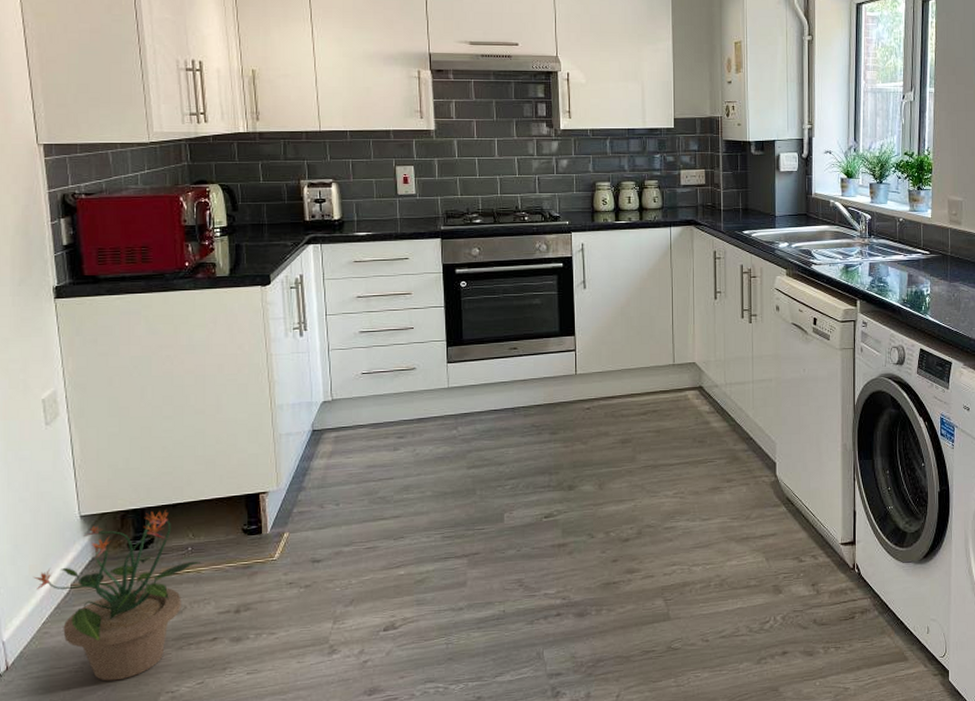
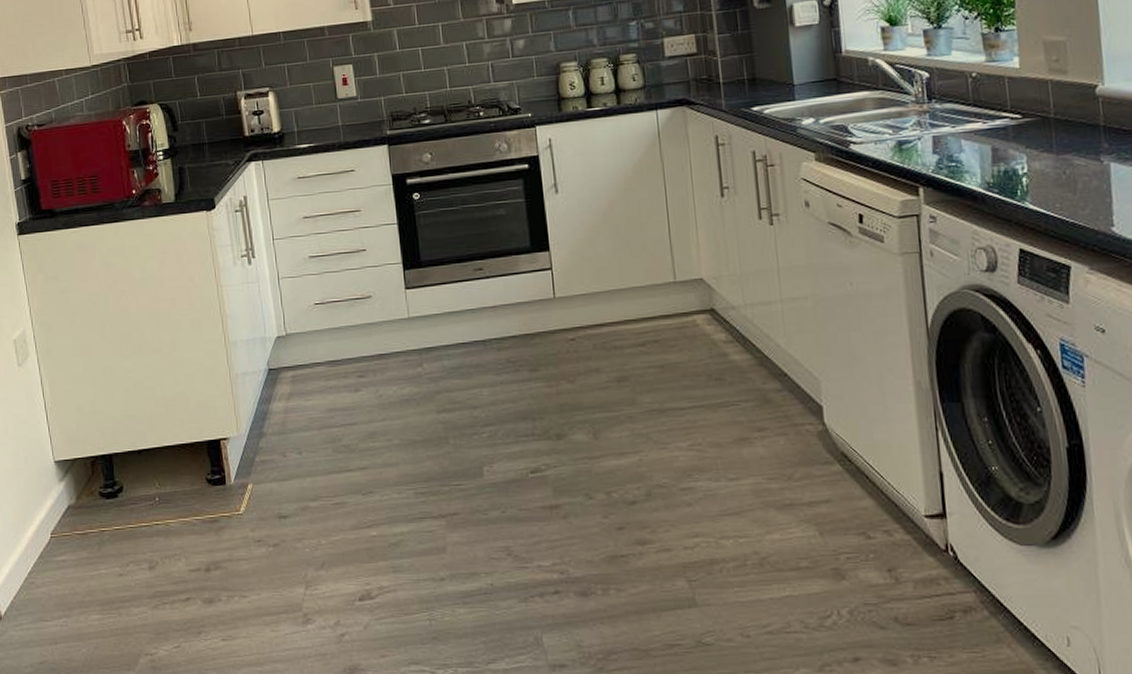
potted plant: present [33,510,203,681] -> none [17,456,171,638]

